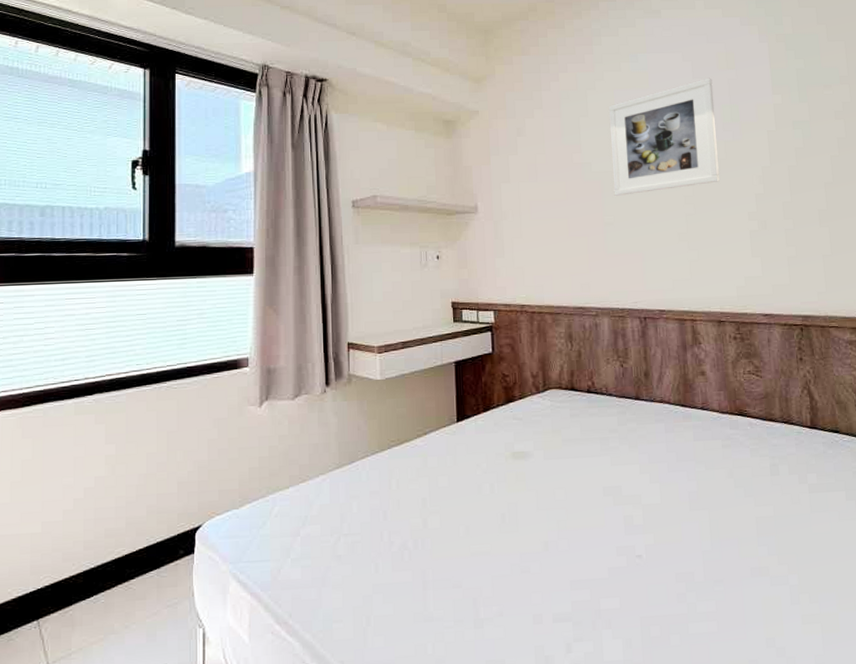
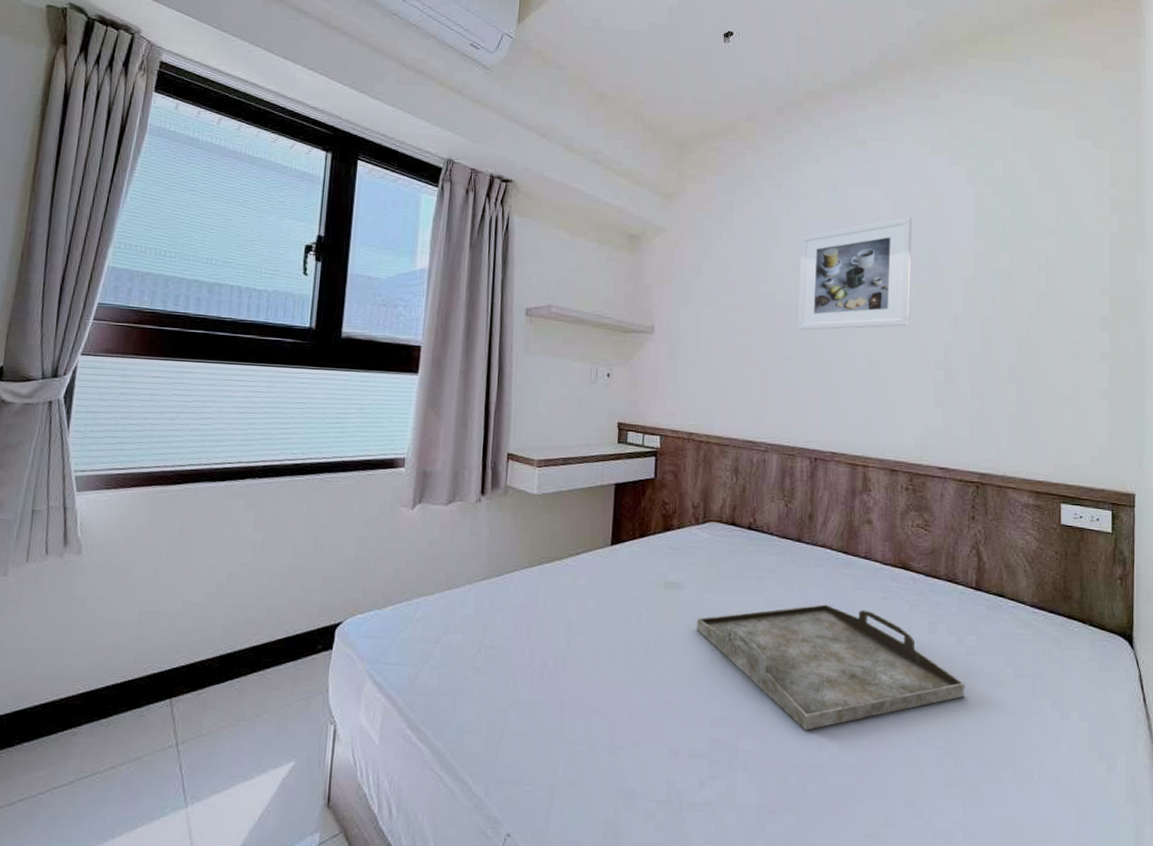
serving tray: none [548,457,812,583] -> present [697,604,965,730]

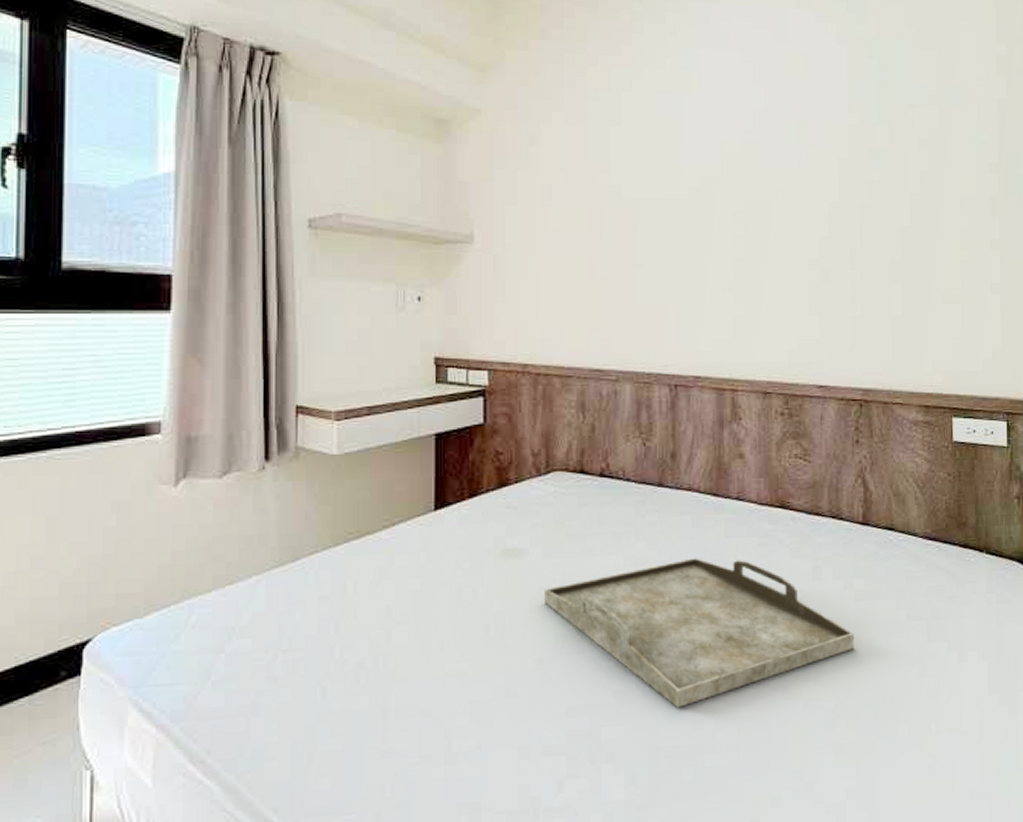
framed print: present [797,216,913,331] -> none [647,85,778,230]

